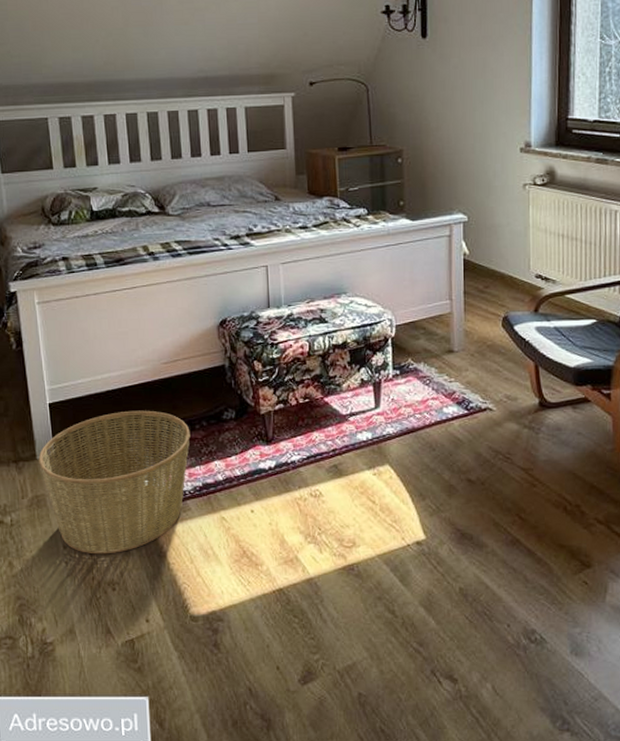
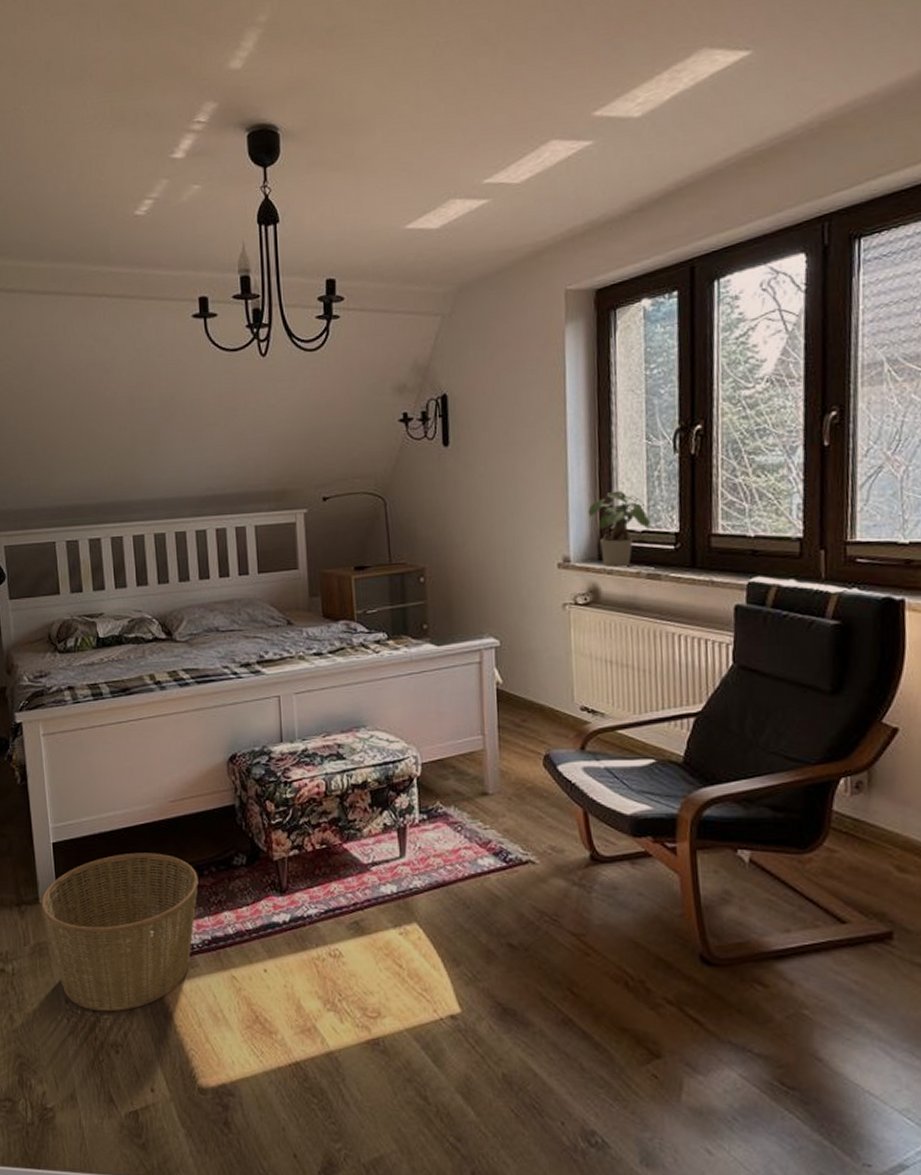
potted plant: none [548,84,601,153] -> present [588,490,650,568]

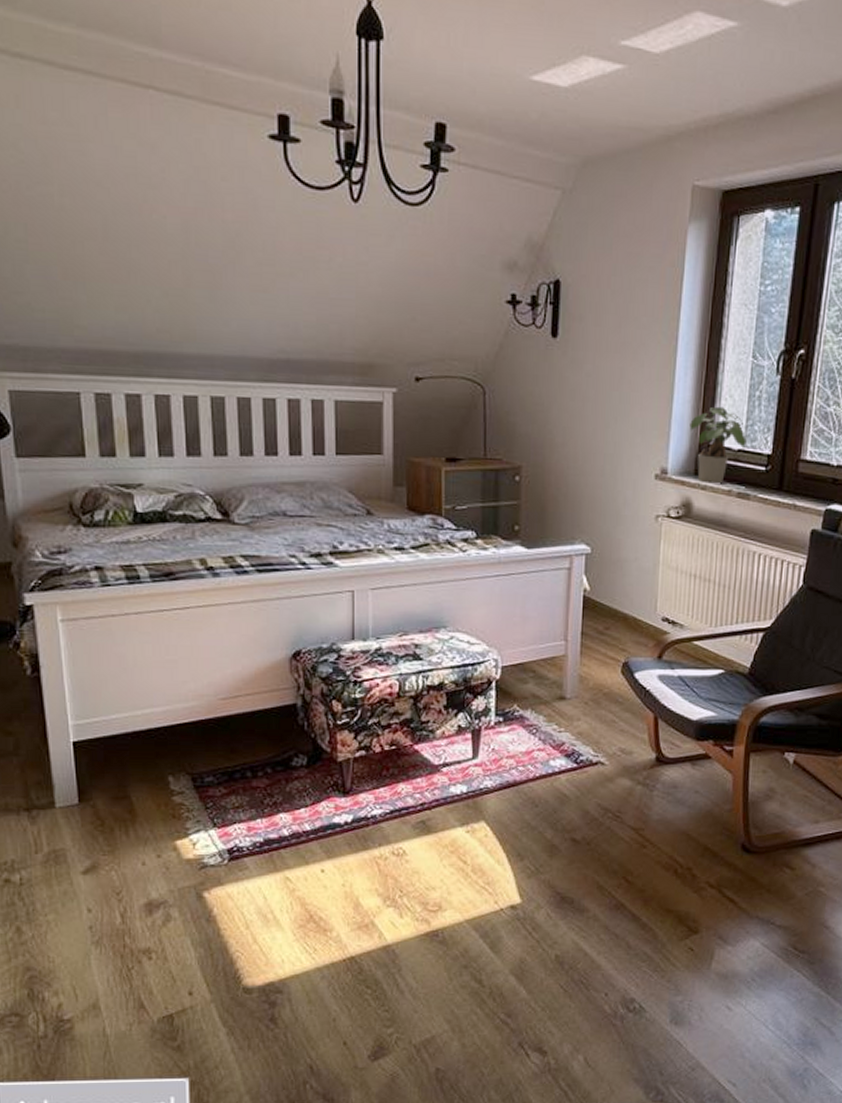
basket: present [41,852,199,1012] -> none [58,753,251,919]

